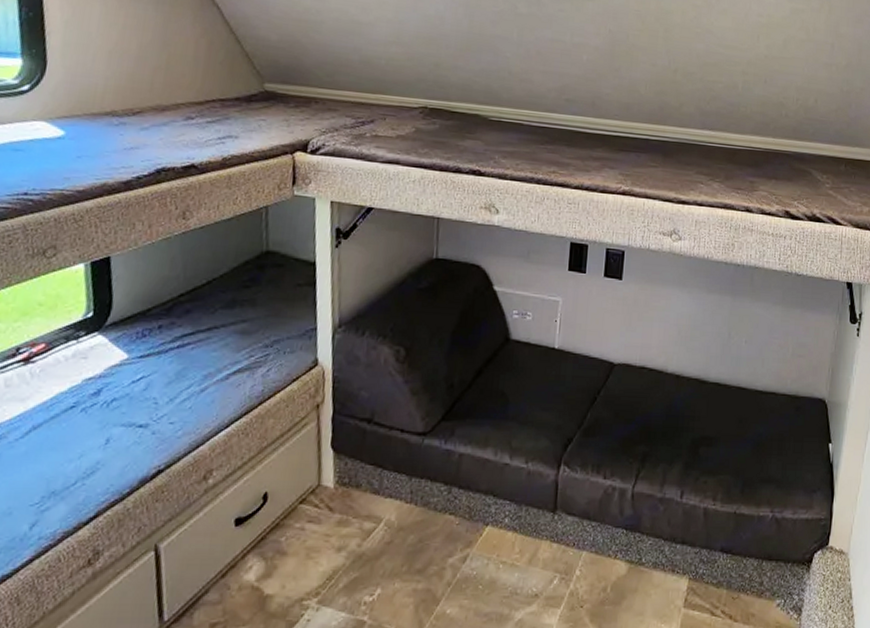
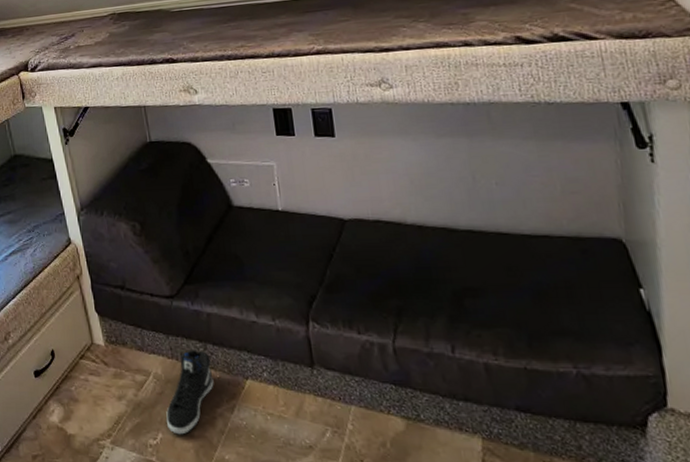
sneaker: none [389,493,453,589] -> present [166,350,214,435]

